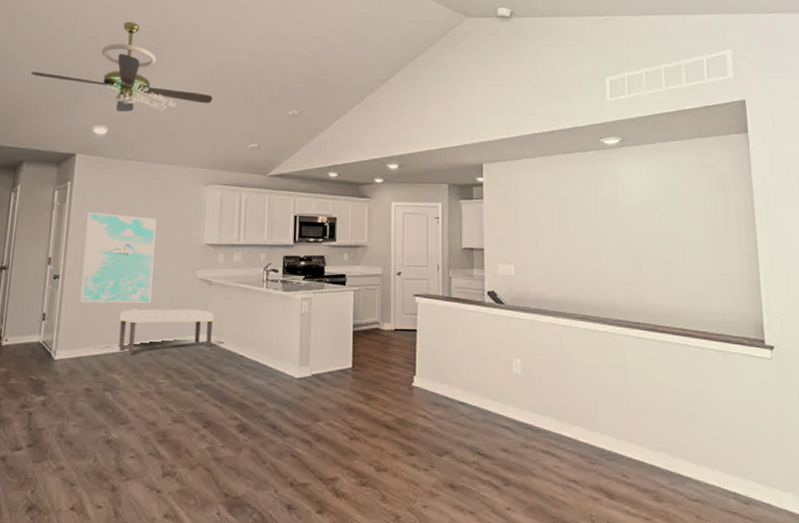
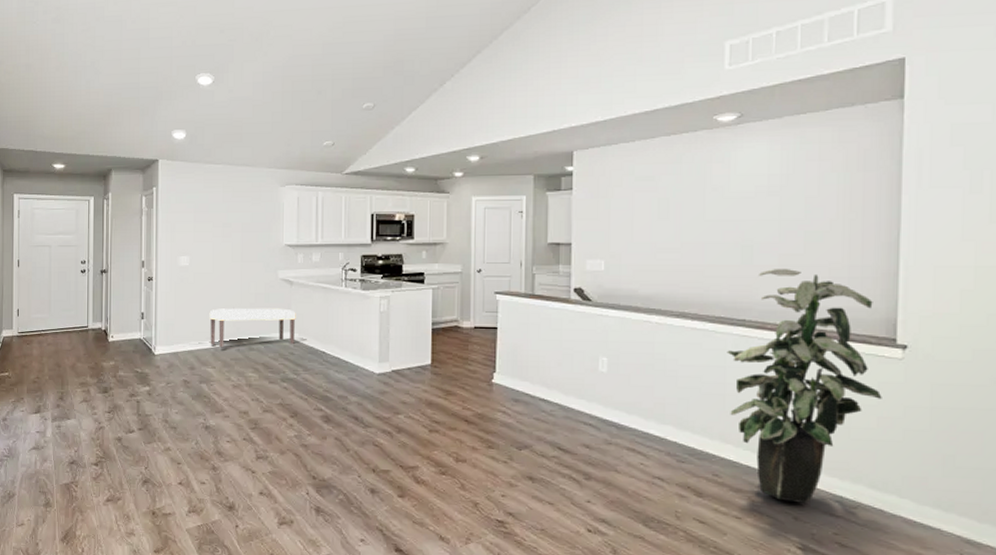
ceiling fan: present [31,22,213,112] -> none [110,18,285,114]
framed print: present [80,213,157,303] -> none [173,217,238,303]
indoor plant: none [626,276,759,502] -> present [727,269,882,505]

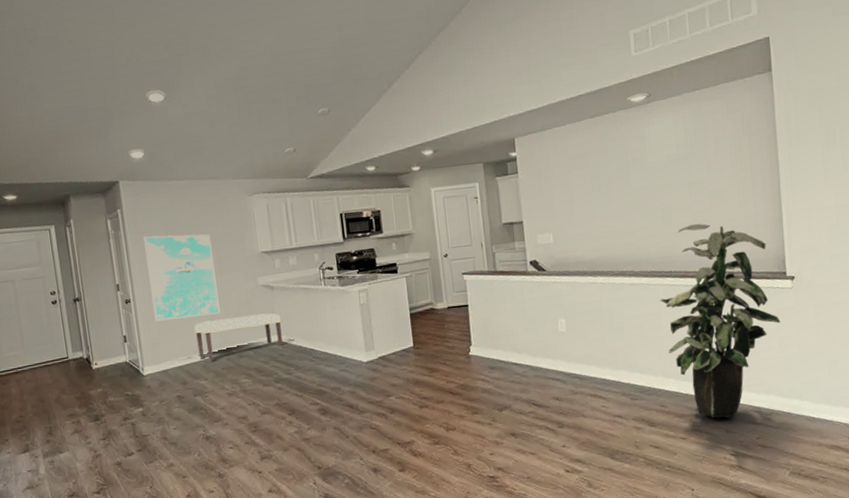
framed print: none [173,217,238,303] -> present [143,234,220,322]

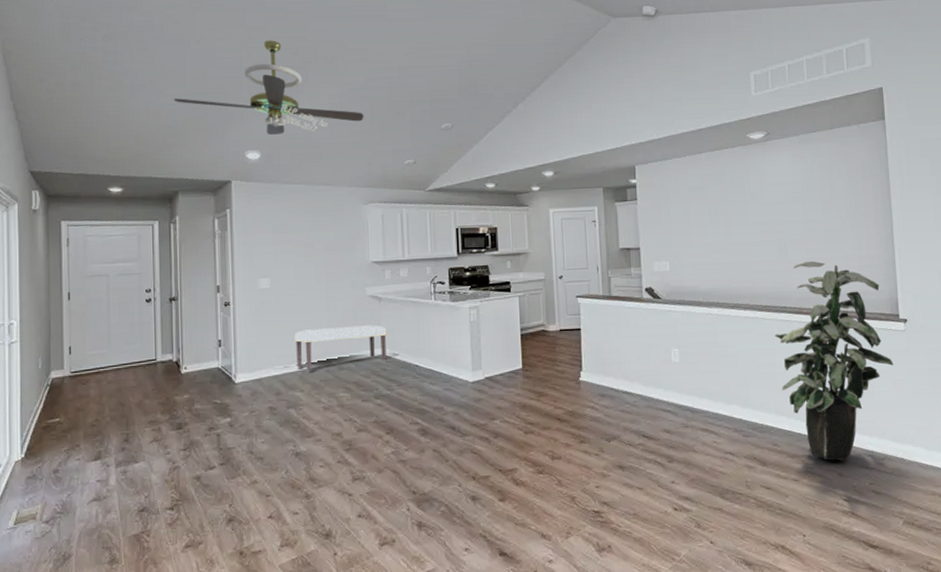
ceiling fan: none [54,35,241,133] -> present [173,40,364,135]
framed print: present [143,234,220,322] -> none [250,238,324,327]

